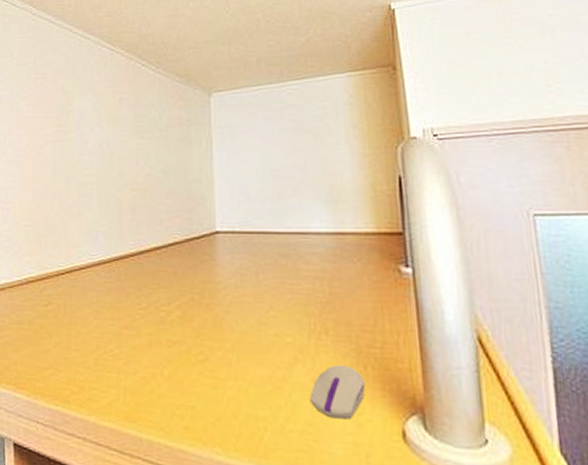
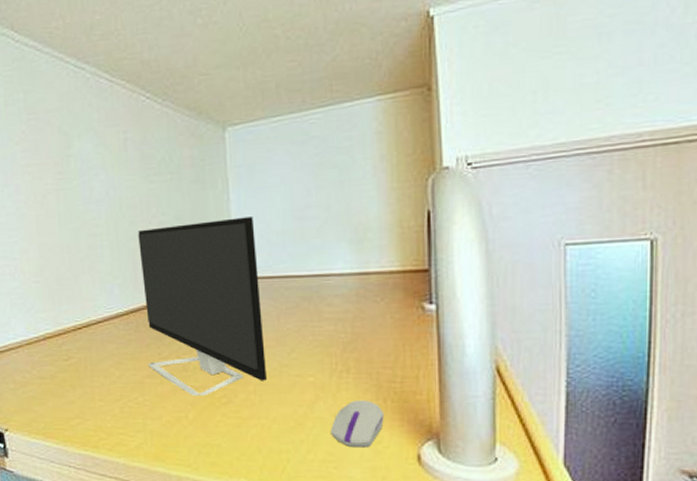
monitor: none [126,174,244,352] -> present [138,217,266,397]

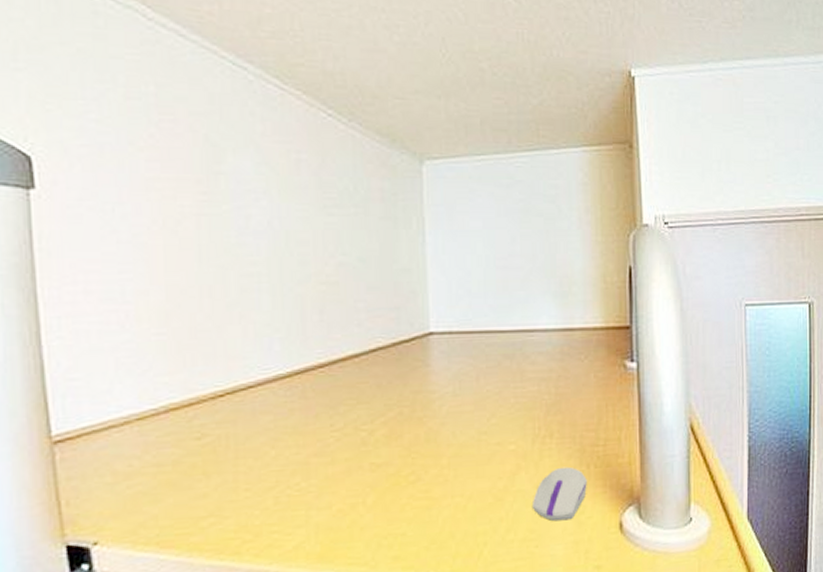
monitor: present [138,217,266,397] -> none [309,263,462,477]

